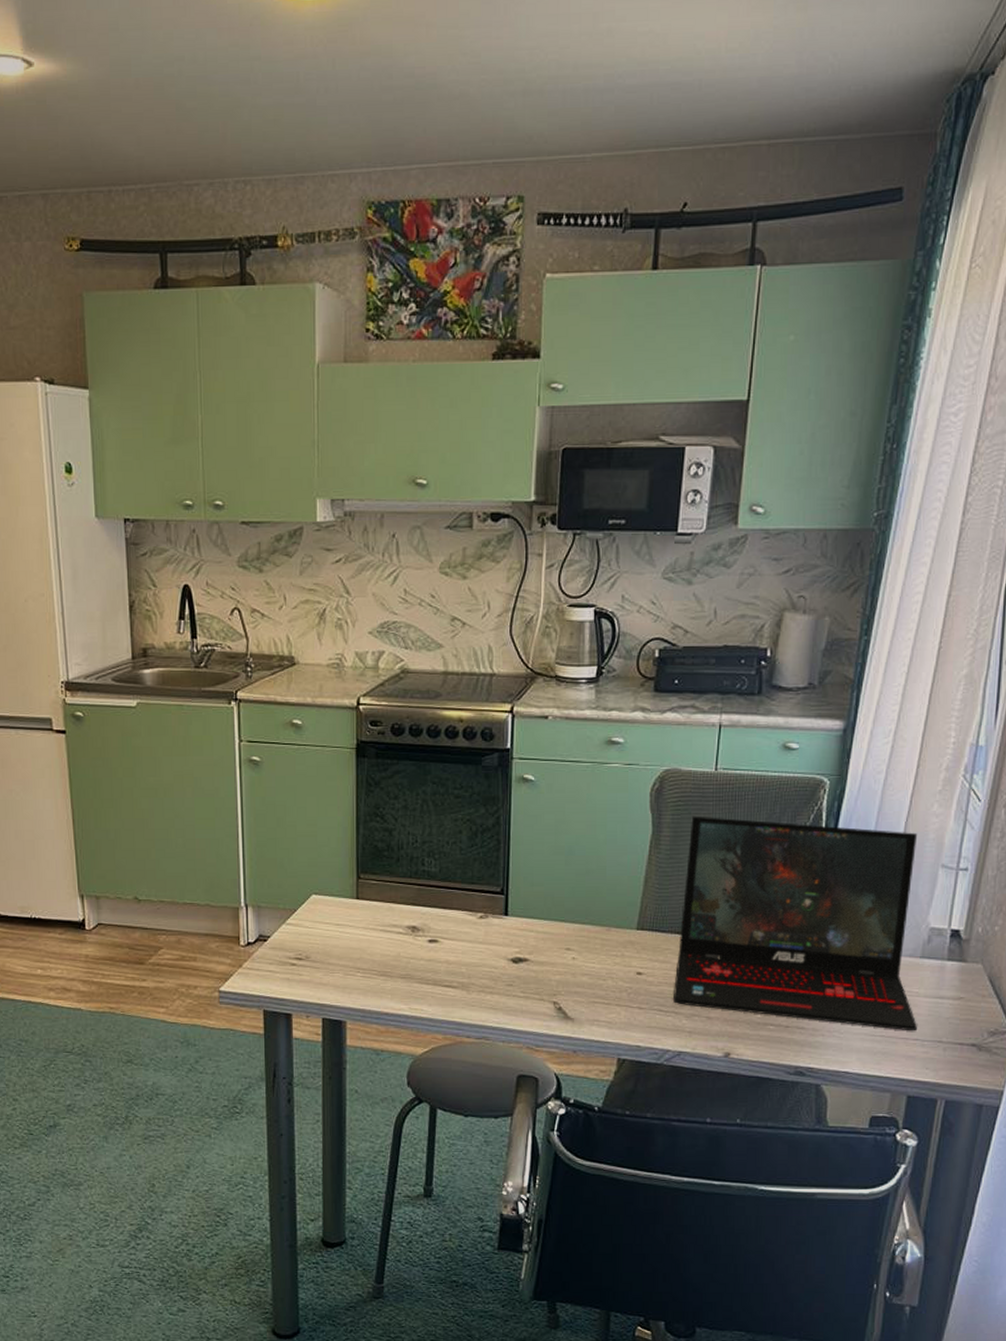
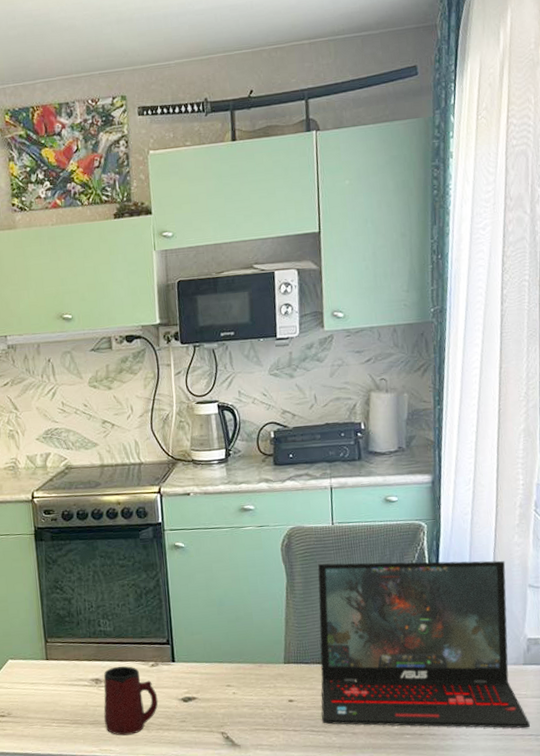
mug: none [418,914,483,995] -> present [103,666,158,736]

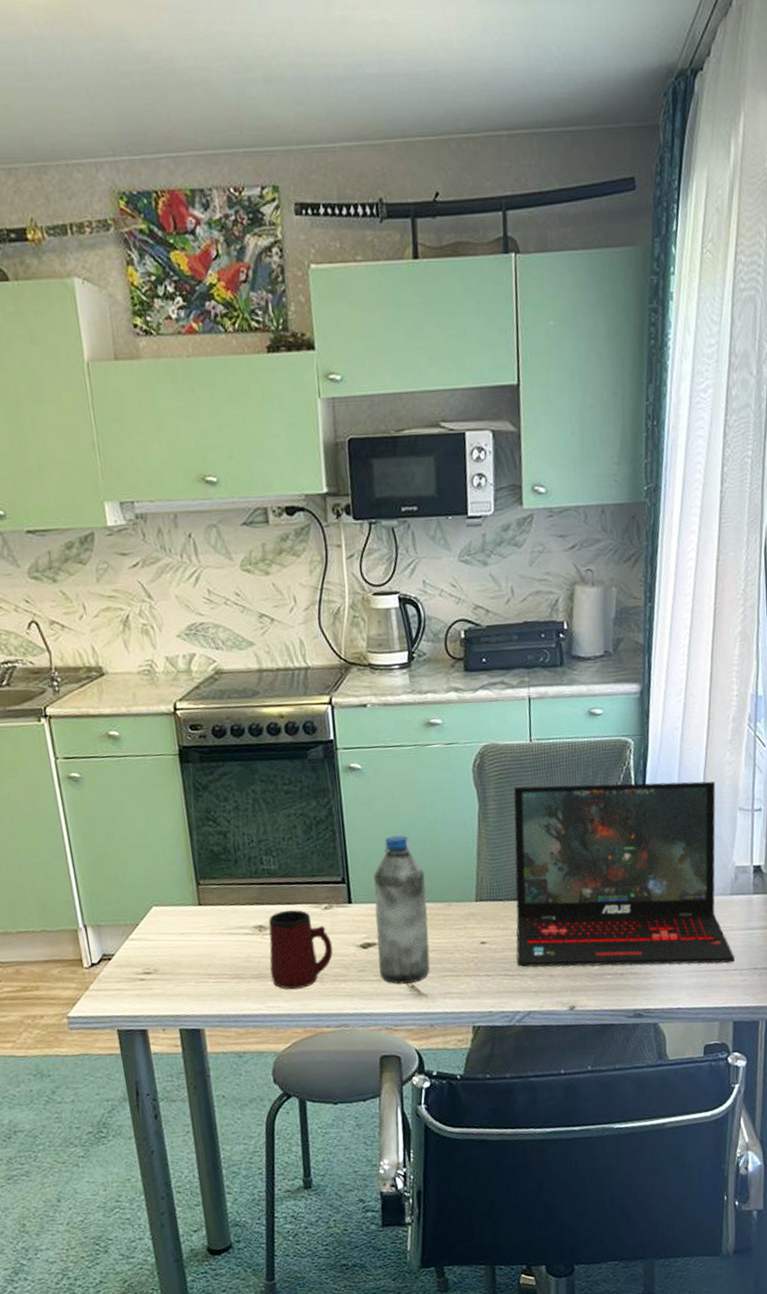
water bottle: none [194,604,243,735] -> present [373,835,430,984]

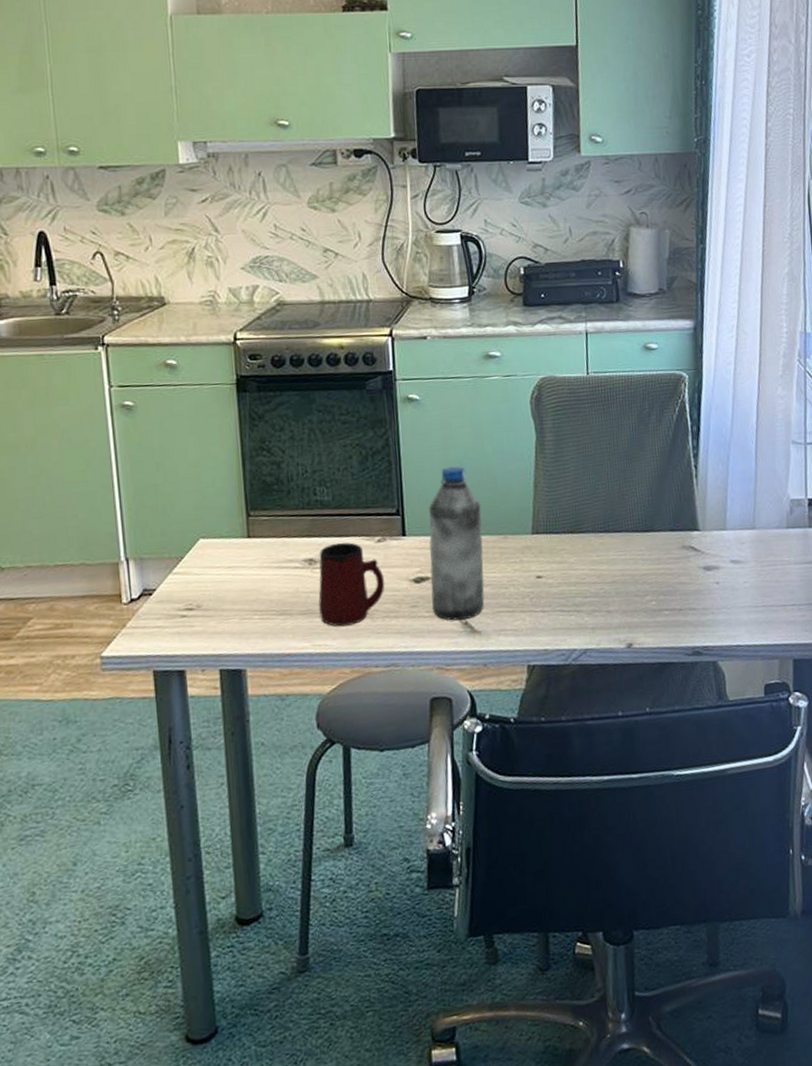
laptop: present [513,781,735,967] -> none [571,415,793,603]

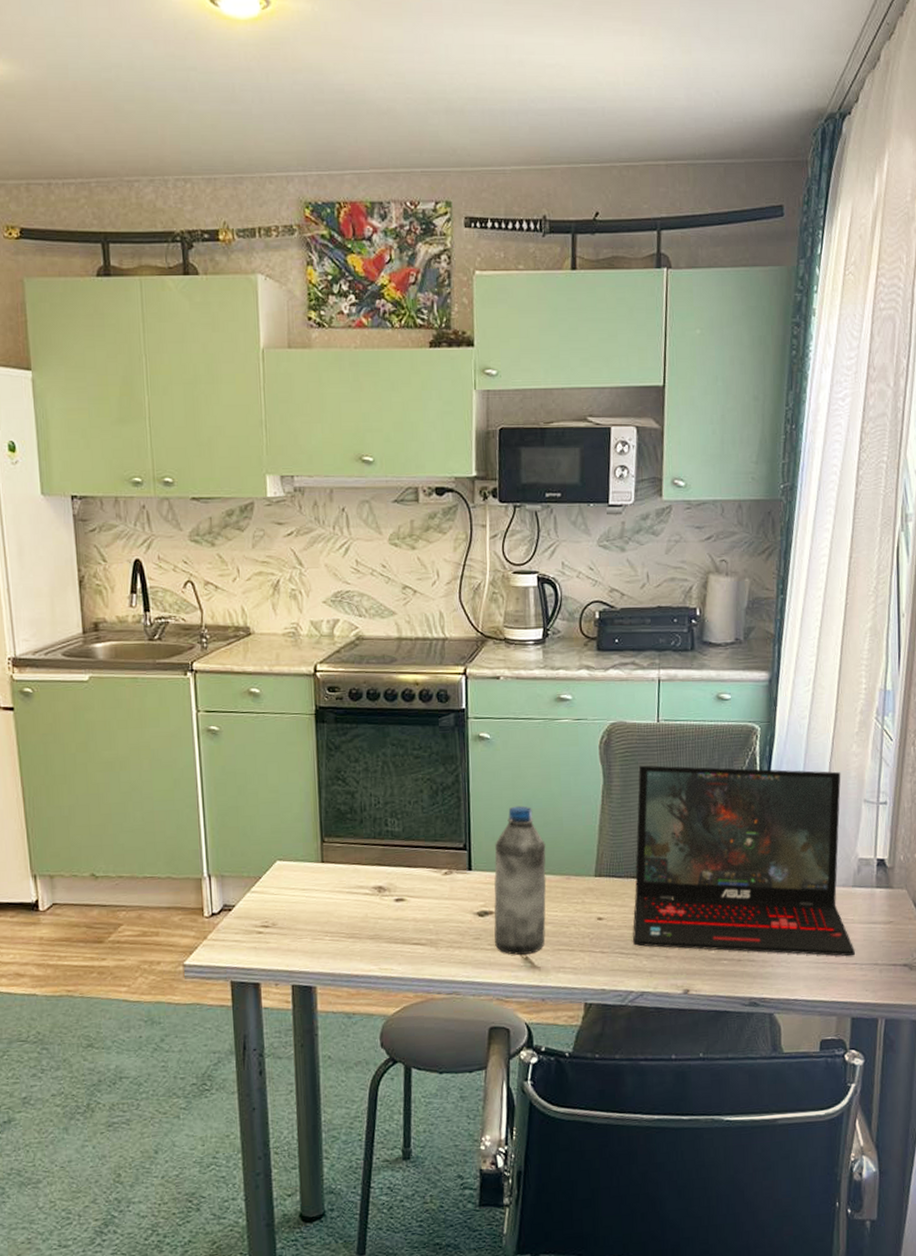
mug: present [318,542,385,627] -> none [386,872,450,953]
laptop: none [571,415,793,603] -> present [632,765,855,956]

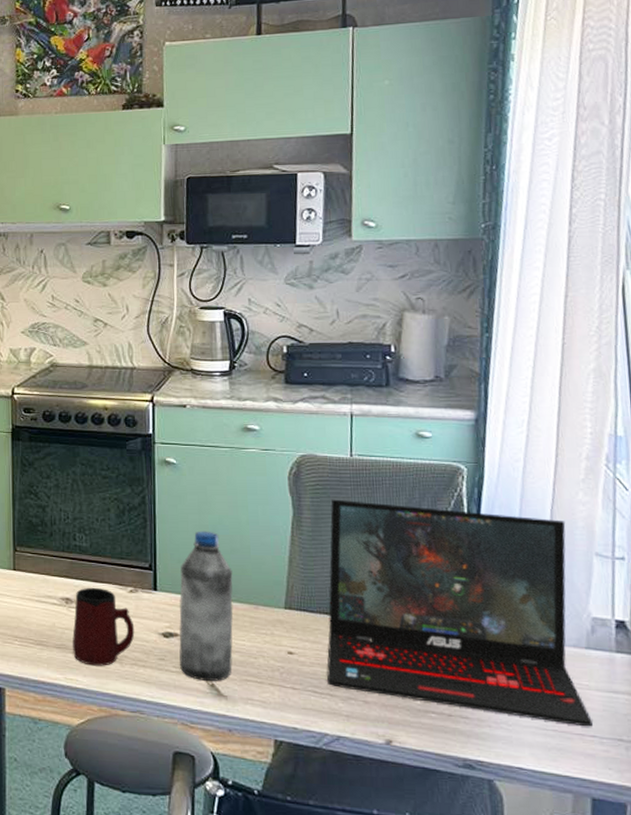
mug: none [386,872,450,953] -> present [72,587,135,666]

